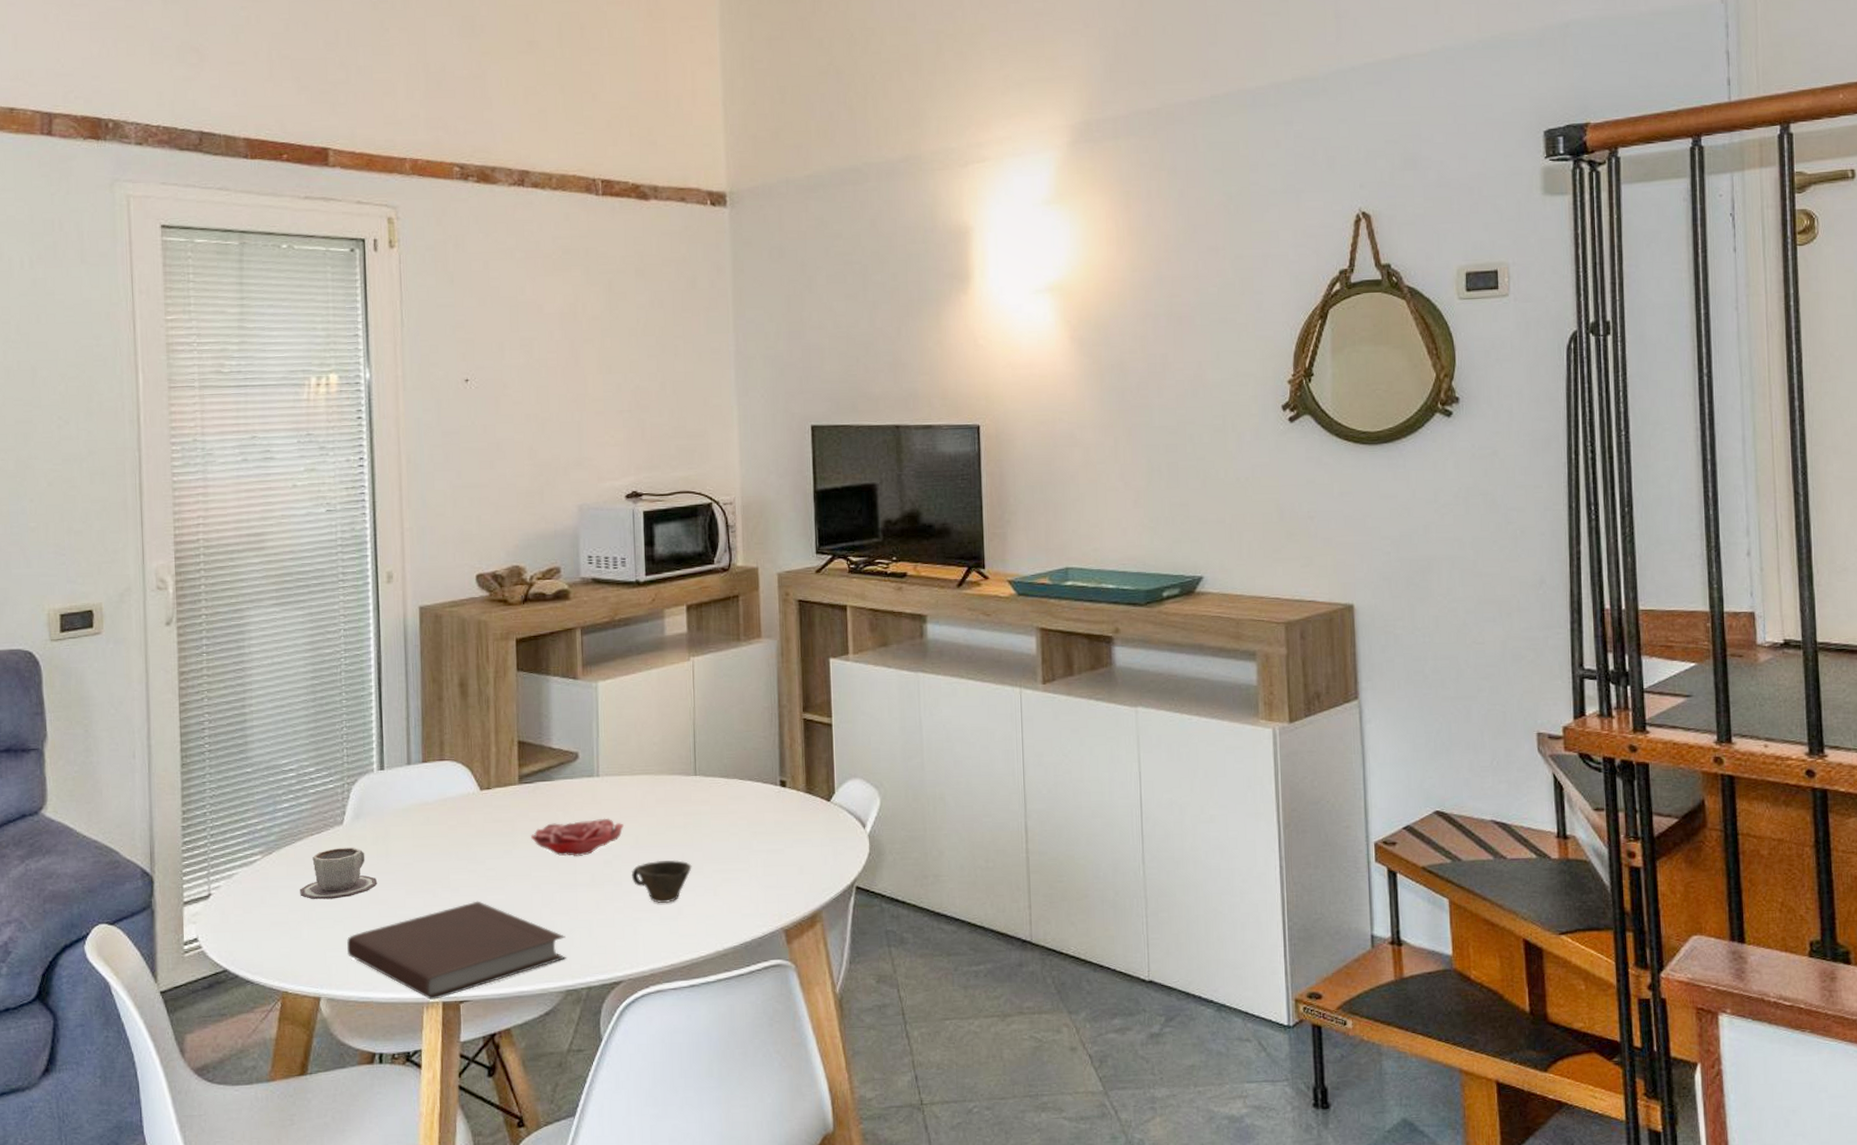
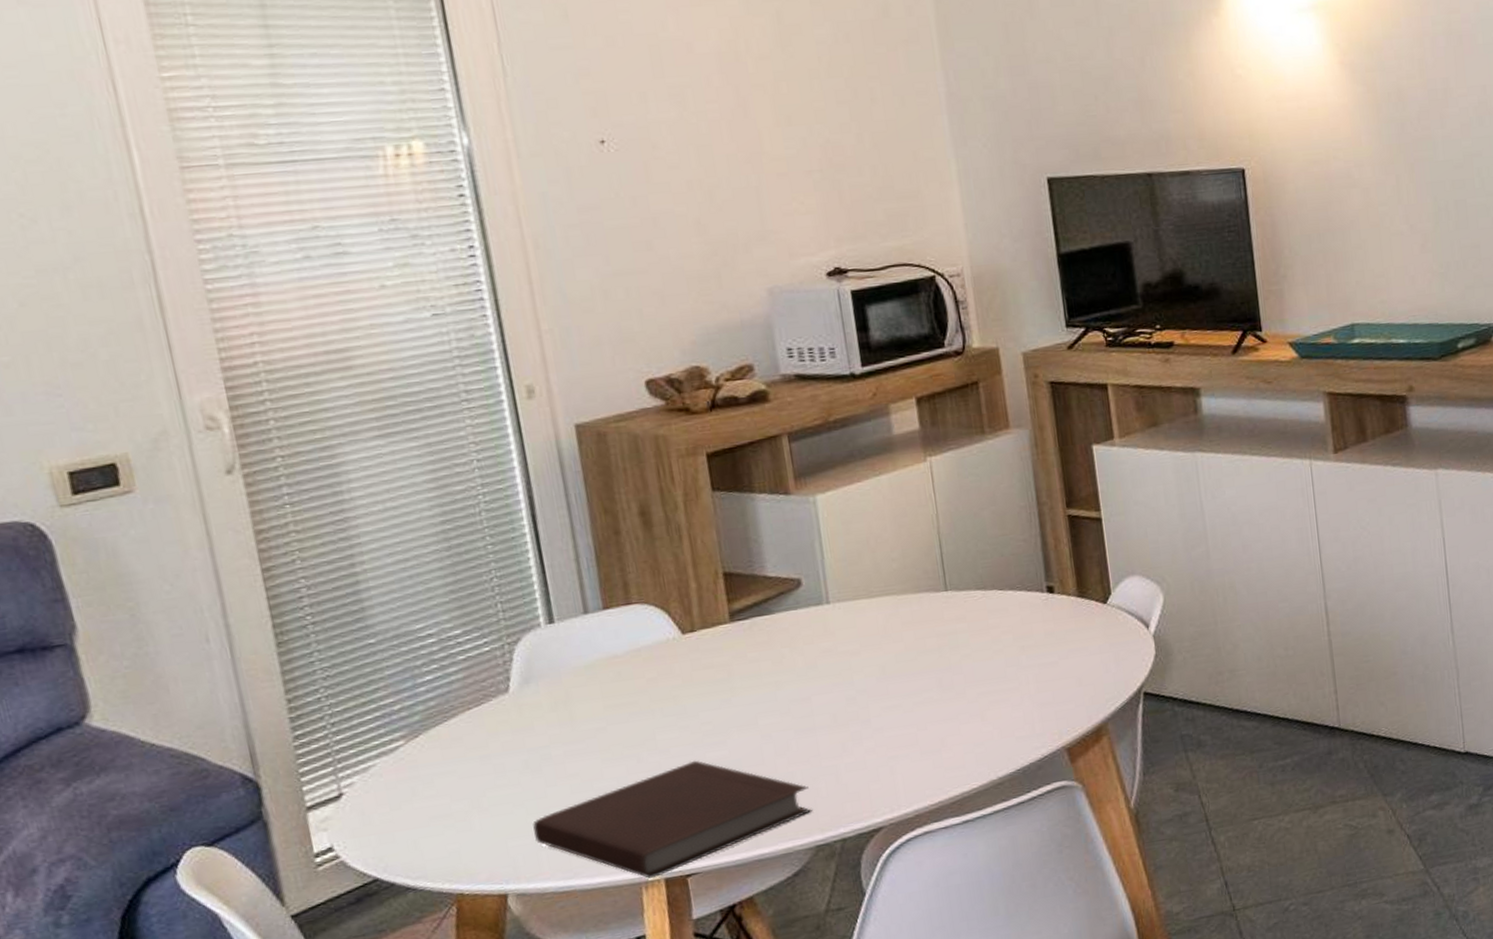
cup: present [300,847,378,900] -> none [462,717,564,784]
flower: present [531,818,625,857] -> none [752,649,867,698]
cup: present [631,859,692,904] -> none [880,686,953,737]

